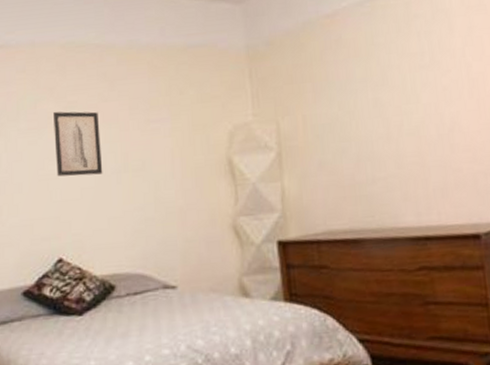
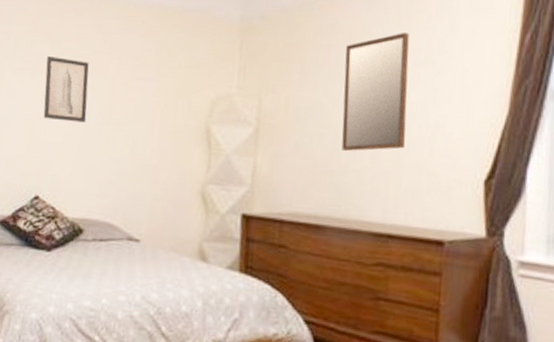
home mirror: none [353,38,427,162] -> present [341,33,409,152]

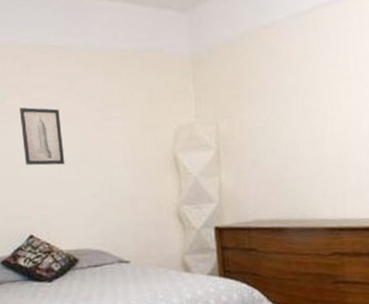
home mirror: present [341,33,409,152] -> none [286,51,346,162]

